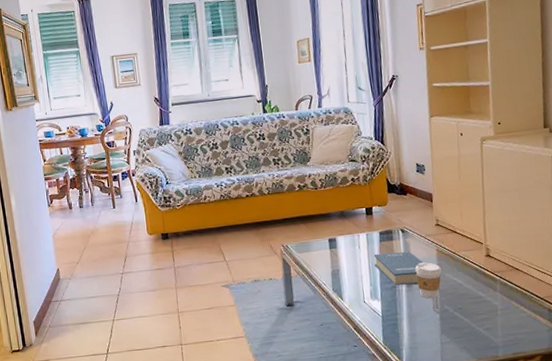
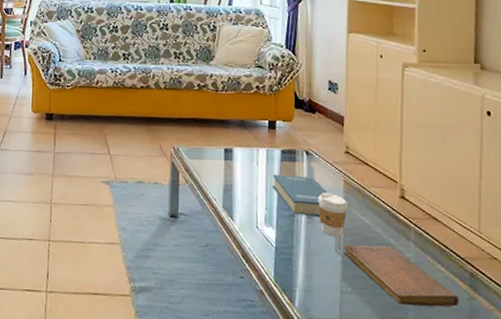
notebook: none [440,298,541,345] -> present [344,245,460,307]

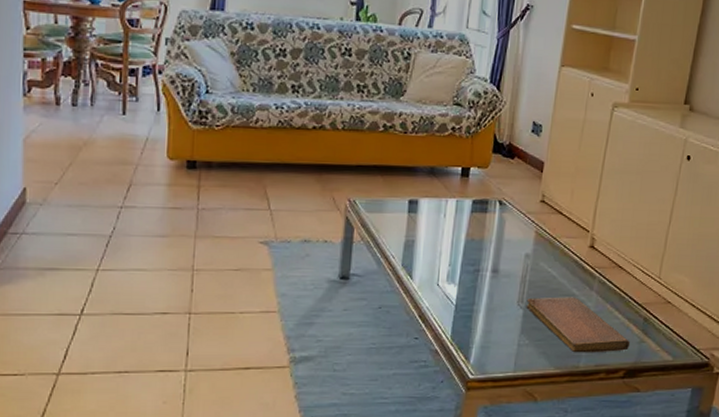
hardback book: present [272,175,328,218] -> none [459,228,518,272]
coffee cup: present [318,193,347,237] -> none [505,245,536,290]

